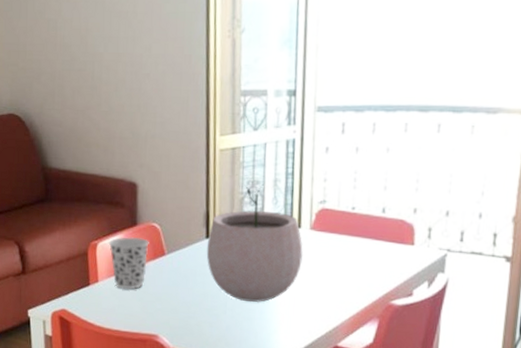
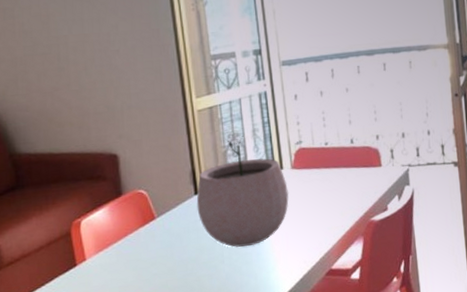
cup: present [108,237,149,290] -> none [93,206,138,262]

